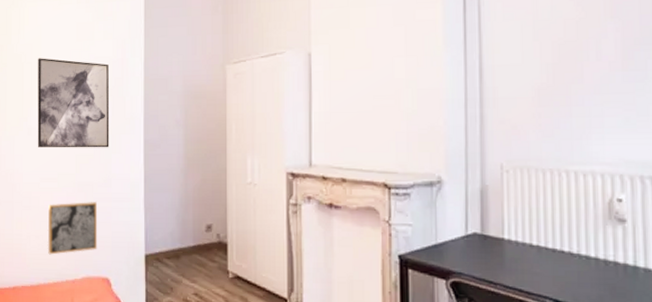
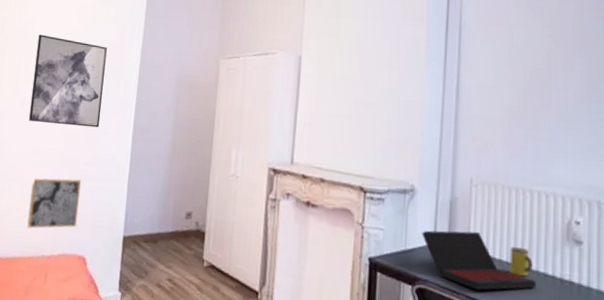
laptop: none [453,218,579,279] -> present [422,230,537,291]
mug: none [548,230,574,260] -> present [509,246,533,276]

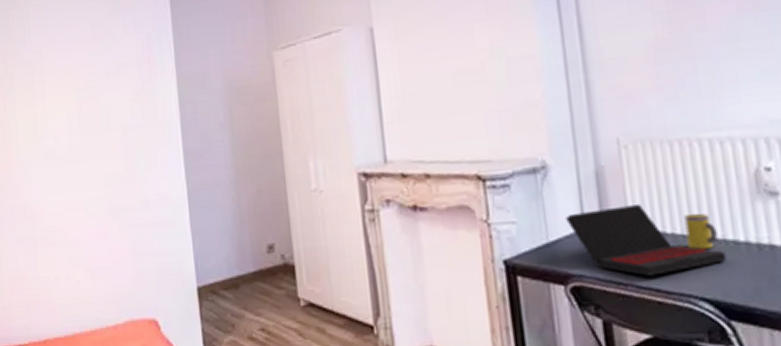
wall art: present [26,178,81,229] -> none [77,229,140,298]
wall art: present [28,34,107,128] -> none [49,63,143,171]

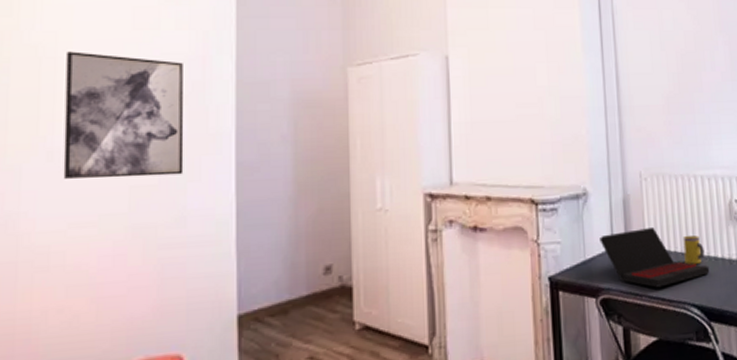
wall art: none [49,63,143,171] -> present [63,51,184,179]

